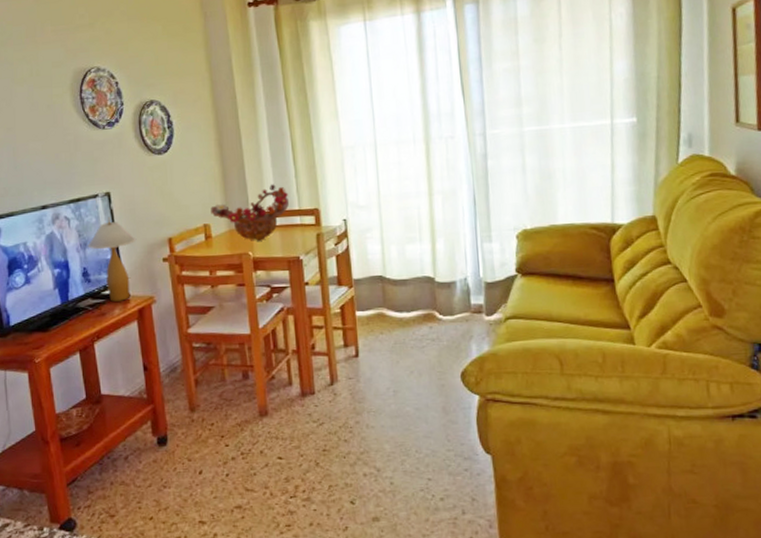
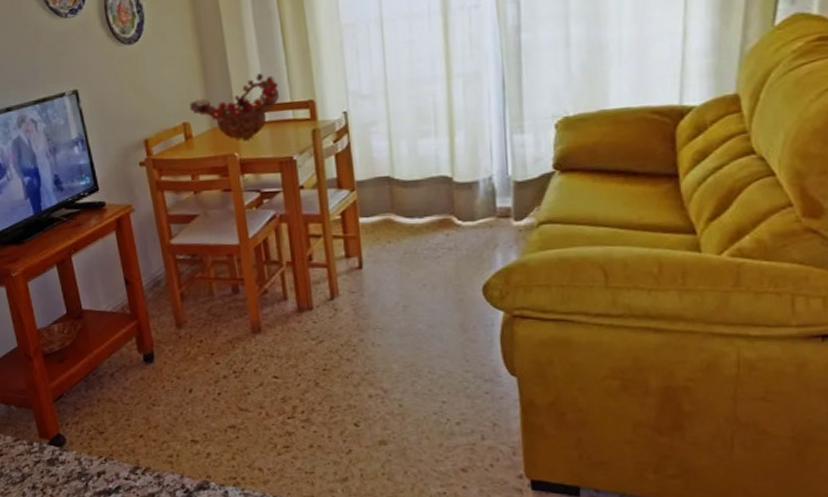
table lamp: present [87,216,137,302] -> none [57,117,110,211]

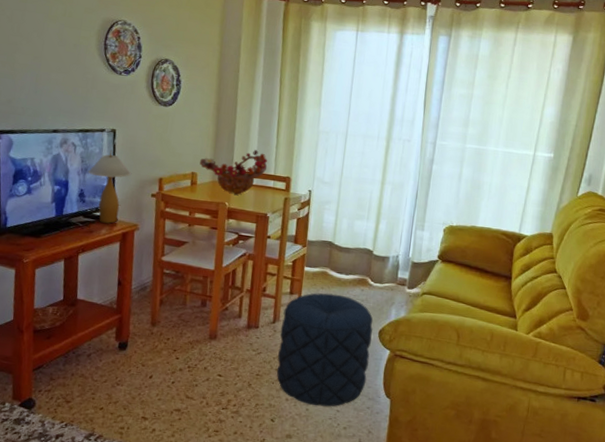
table lamp: none [57,117,110,211] -> present [88,150,132,224]
pouf: none [342,246,477,398] -> present [276,293,373,407]

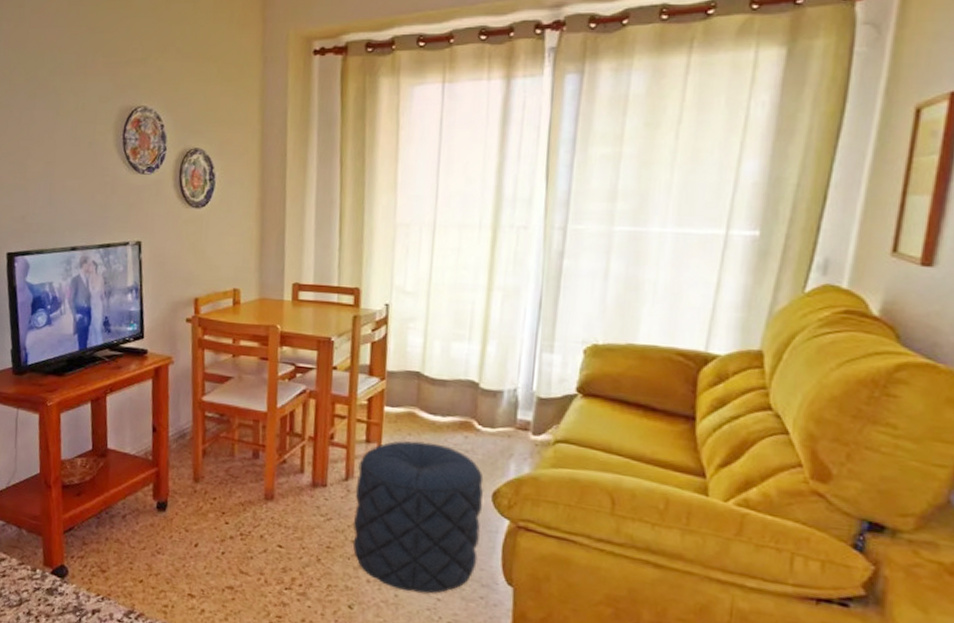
table lamp: present [88,150,132,224] -> none [112,267,162,357]
flower arrangement: present [200,150,268,195] -> none [242,255,329,315]

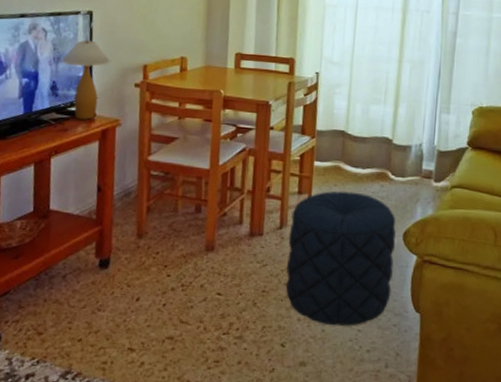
table lamp: none [112,267,162,357] -> present [61,34,112,120]

